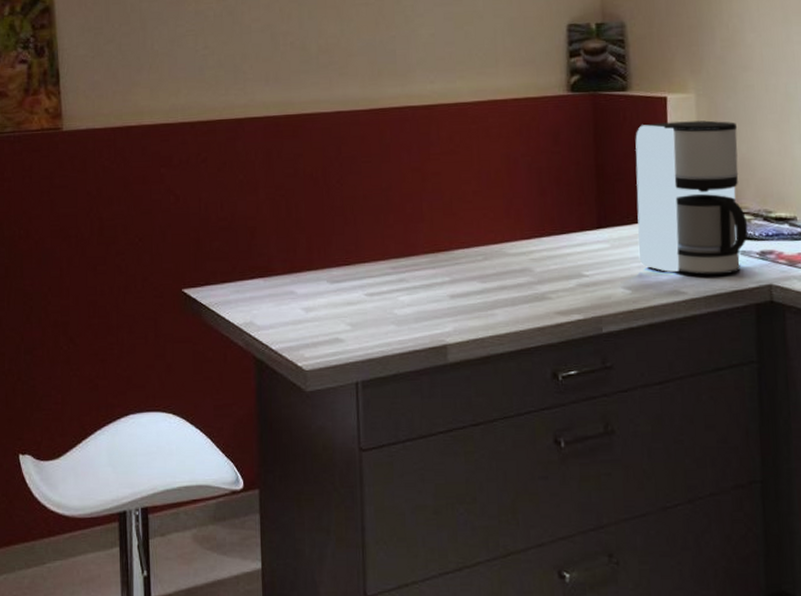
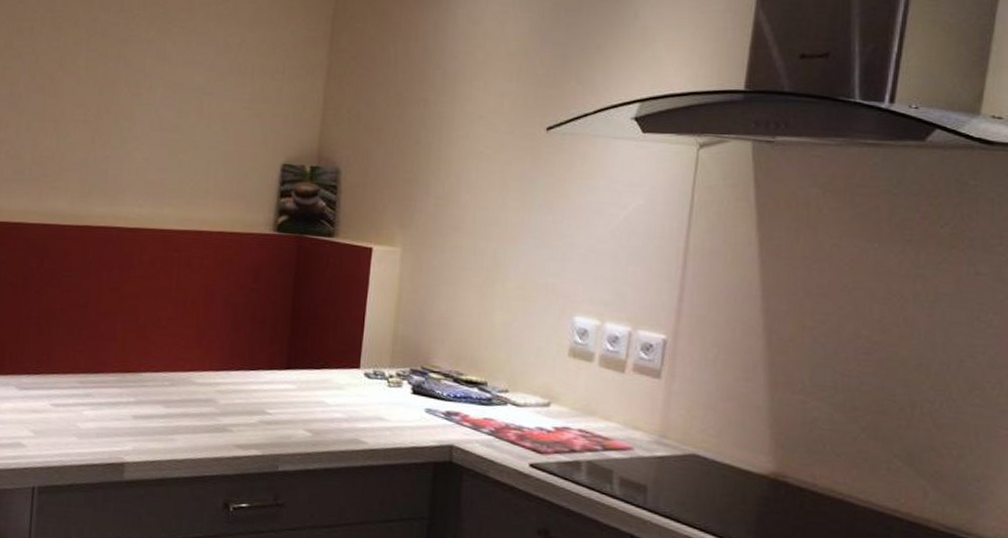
coffee maker: present [635,120,748,276] -> none [323,272,440,430]

